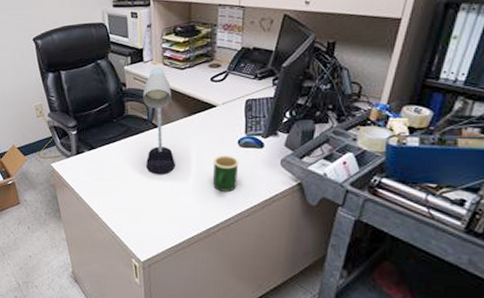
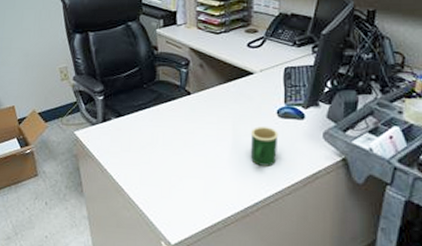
desk lamp: present [143,67,175,175] -> none [176,31,210,147]

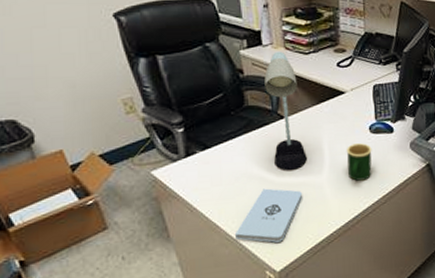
notepad: none [136,160,202,215] -> present [234,188,302,243]
desk lamp: none [176,31,210,147] -> present [264,51,307,171]

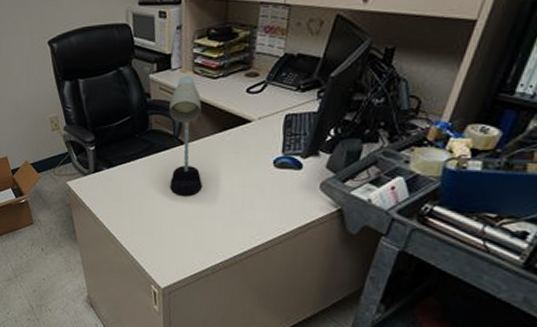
notepad: present [234,188,302,243] -> none [127,210,193,262]
mug: present [346,143,372,181] -> none [243,177,273,217]

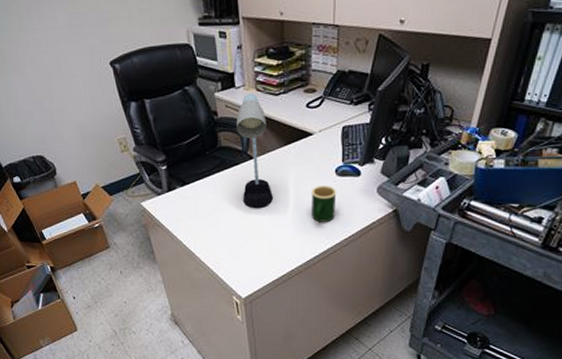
mug: none [243,177,273,217] -> present [311,186,337,222]

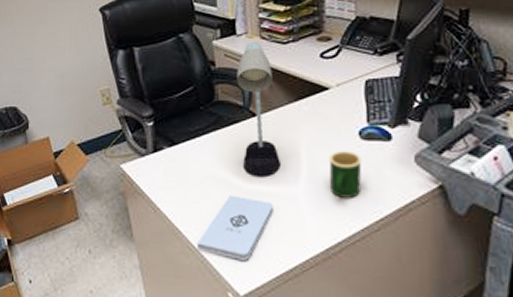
notepad: none [207,223,267,272] -> present [196,195,273,260]

